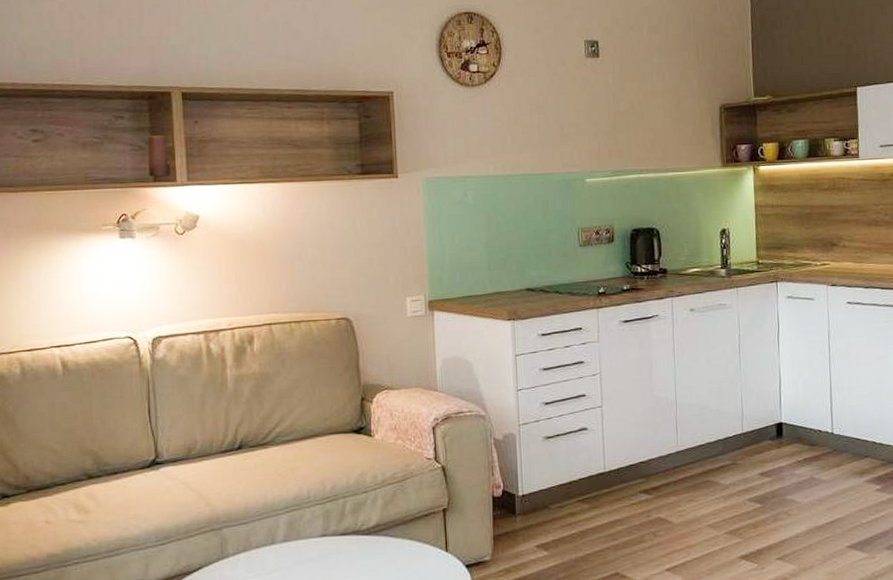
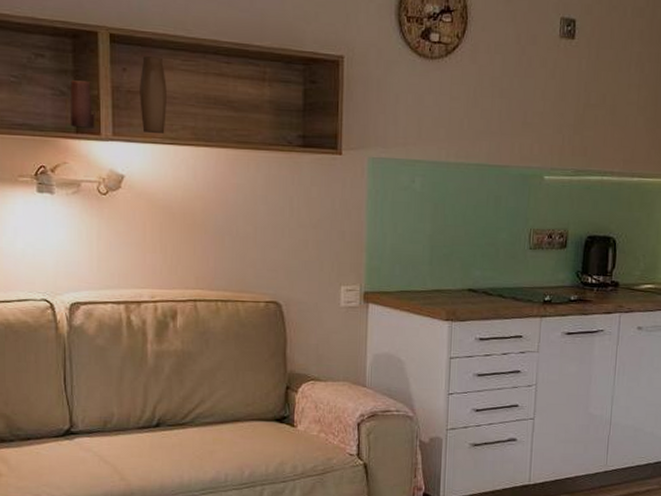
vase: none [210,108,236,175] -> present [140,56,167,133]

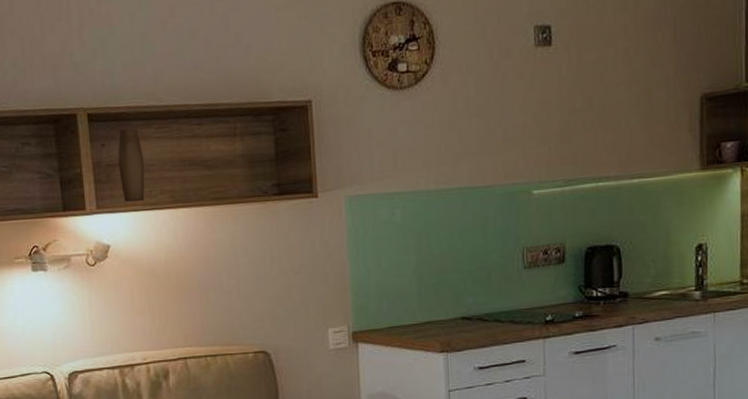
candle: present [70,80,95,128] -> none [55,161,80,206]

